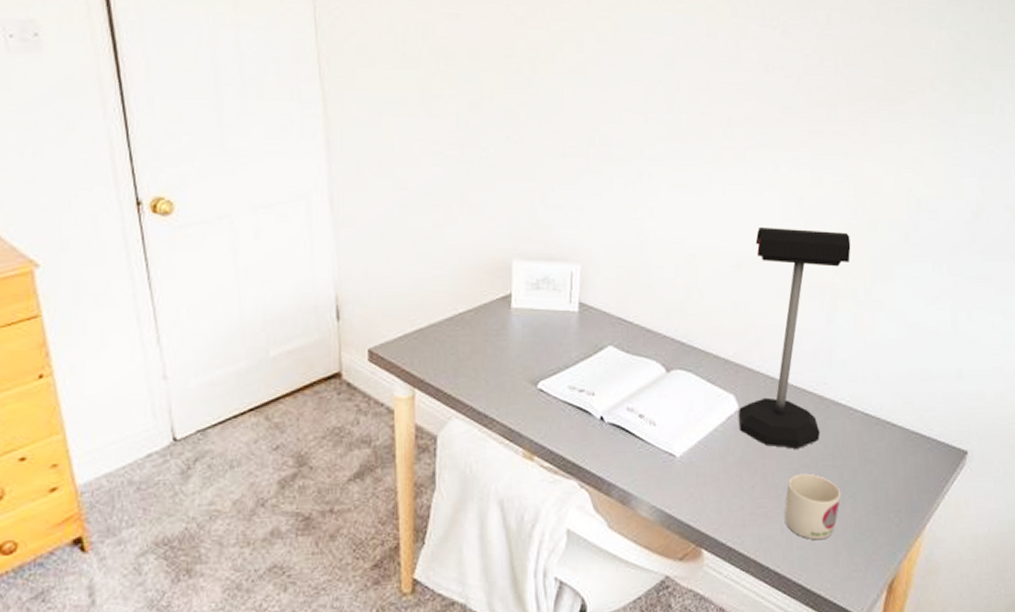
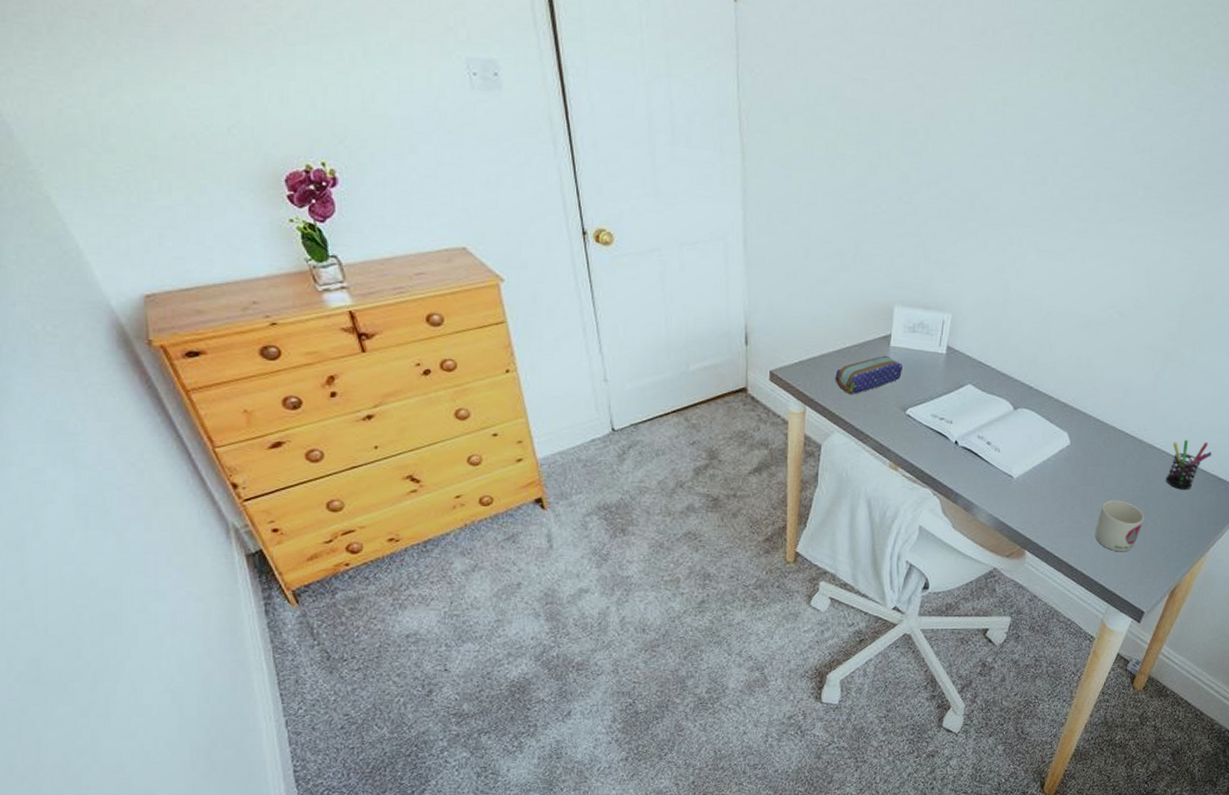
pencil case: none [448,319,530,370] -> present [835,355,904,394]
desk lamp: present [738,228,851,449] -> none [1068,294,1187,480]
pen holder: none [859,391,907,454] -> present [1166,439,1212,490]

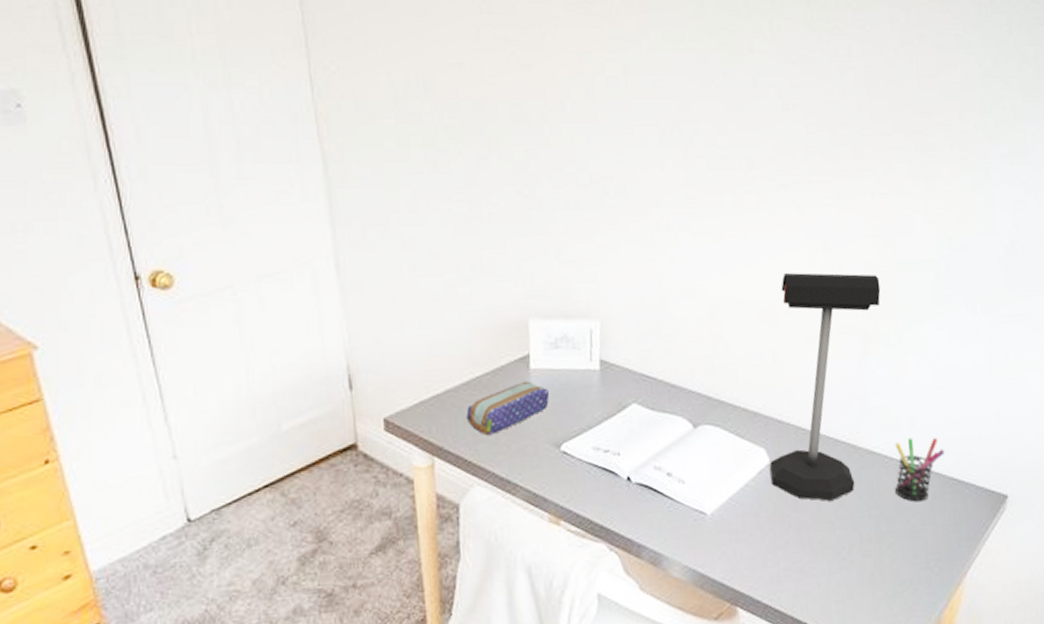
desk lamp: none [1068,294,1187,480] -> present [769,273,881,501]
mug: present [1095,500,1145,552] -> none [820,525,879,593]

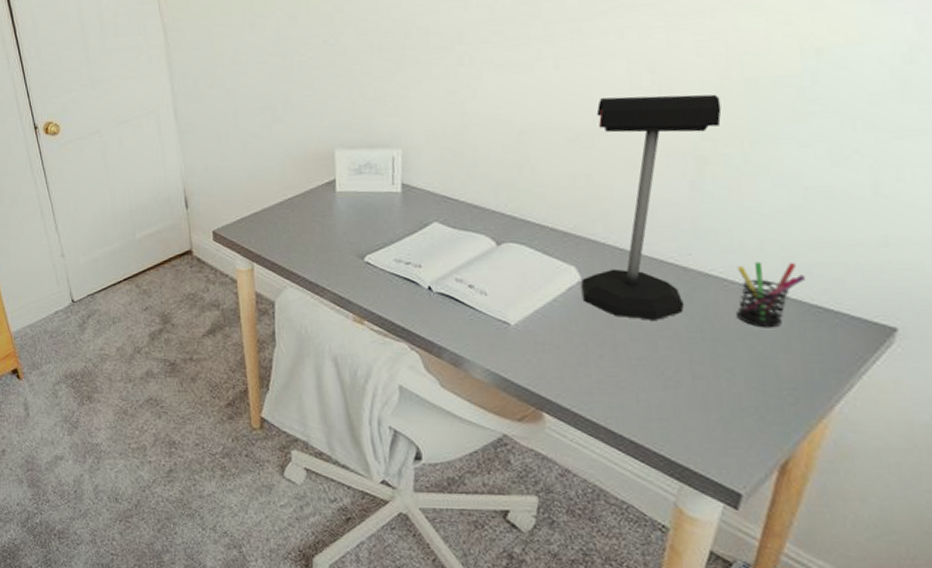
pencil case: present [466,381,550,435] -> none [280,201,354,246]

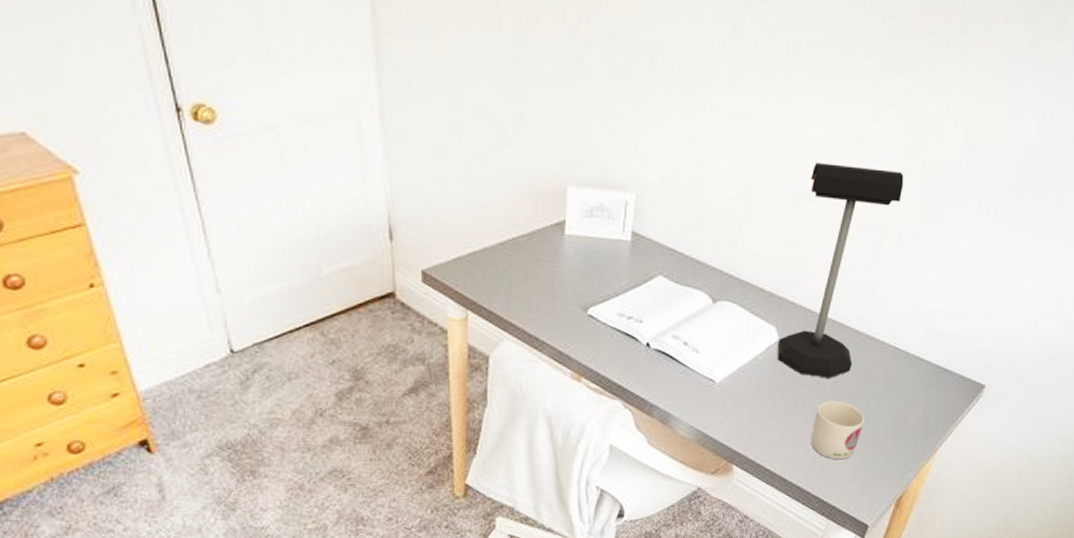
mug: none [640,345,714,413] -> present [810,400,865,460]
pen holder: present [737,261,805,328] -> none [887,327,936,385]

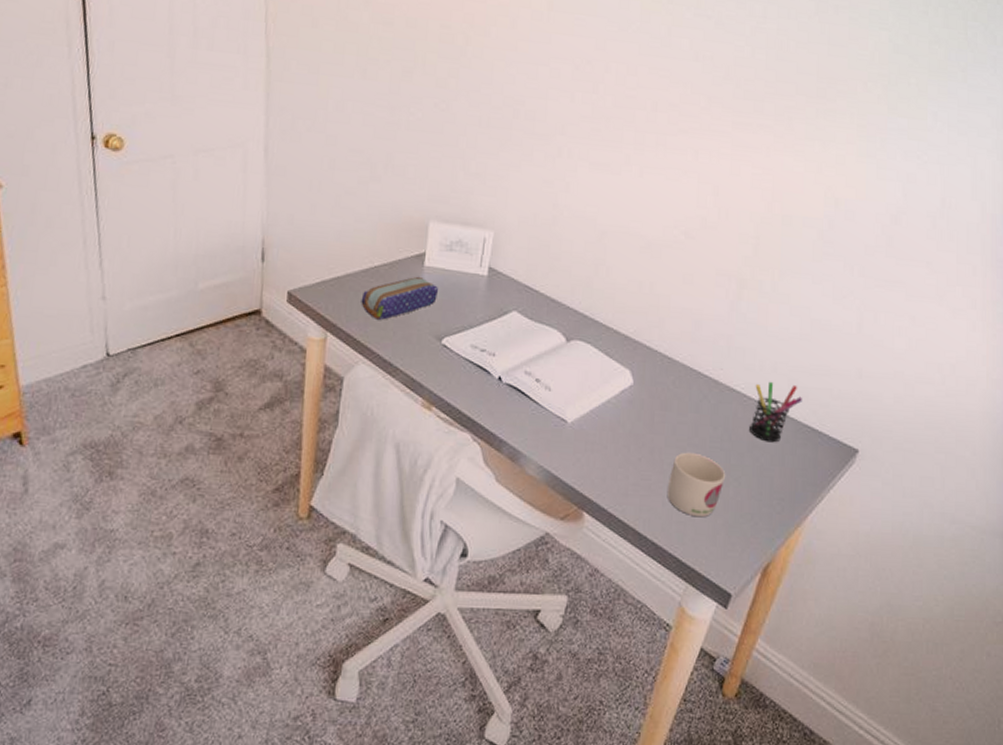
pencil case: none [501,245,582,294] -> present [361,276,439,320]
desk lamp: present [777,163,904,378] -> none [631,212,763,428]
pen holder: none [887,327,936,385] -> present [750,381,802,443]

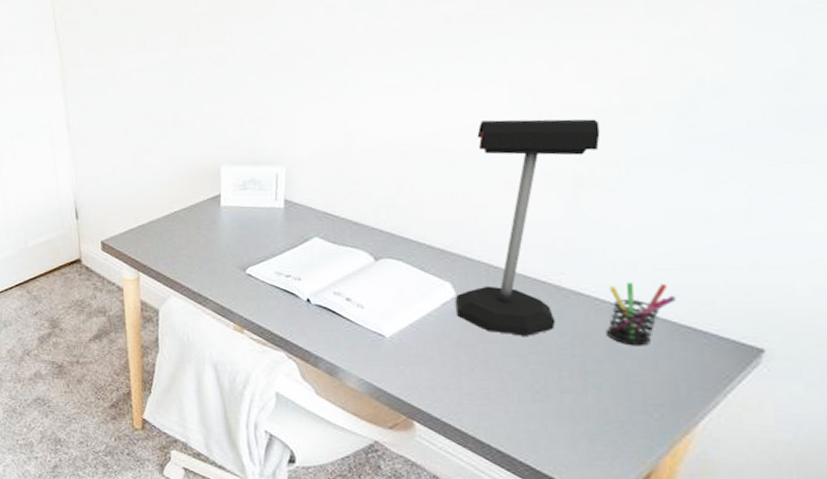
pencil case: present [361,276,439,320] -> none [166,215,238,257]
desk lamp: none [631,212,763,428] -> present [455,119,600,336]
mug: present [667,452,726,518] -> none [509,360,582,426]

